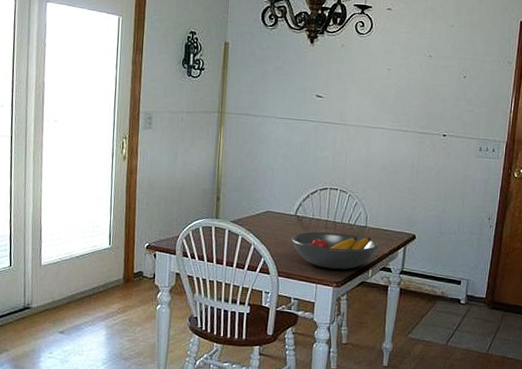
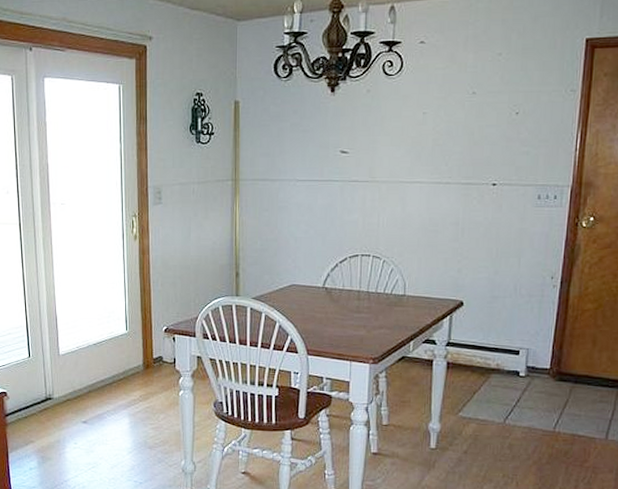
fruit bowl: present [291,232,379,270] -> none [319,303,421,345]

